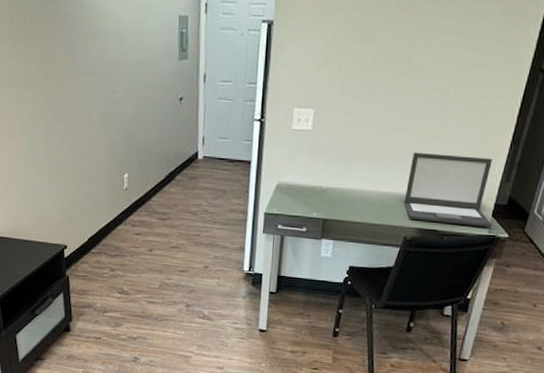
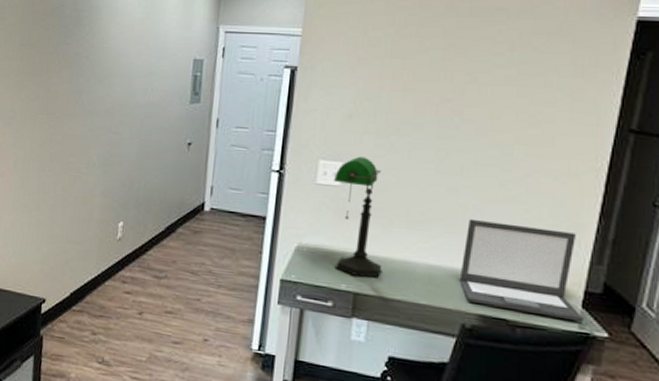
desk lamp: none [306,103,345,206] -> present [334,156,382,277]

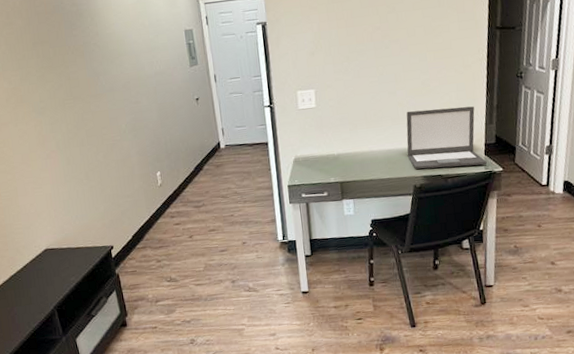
desk lamp: present [334,156,382,277] -> none [310,82,356,170]

